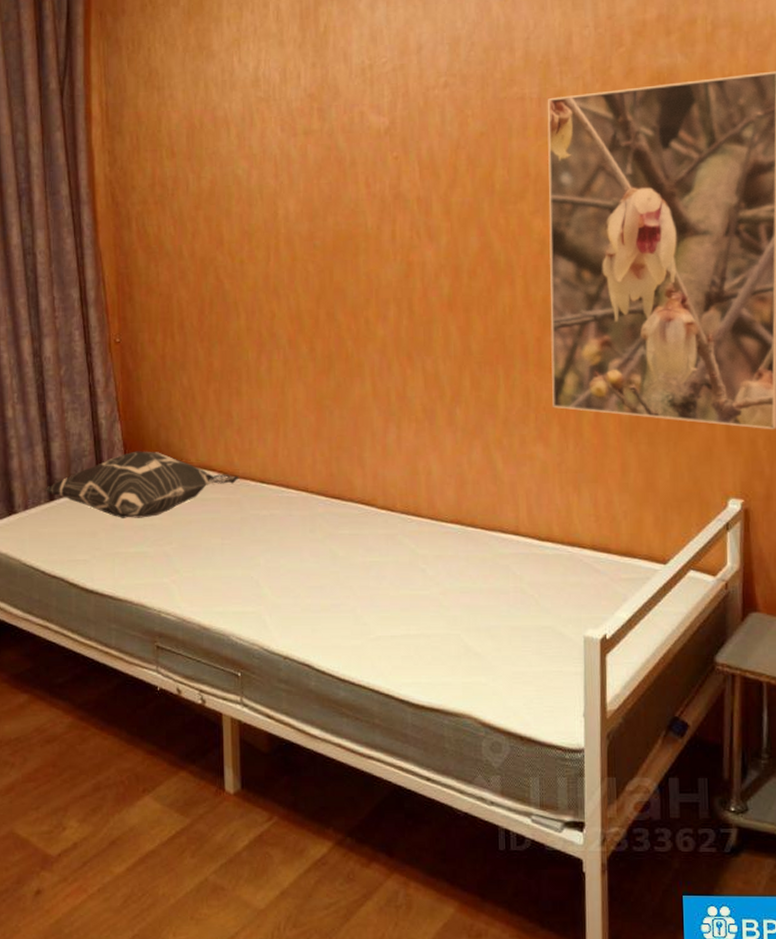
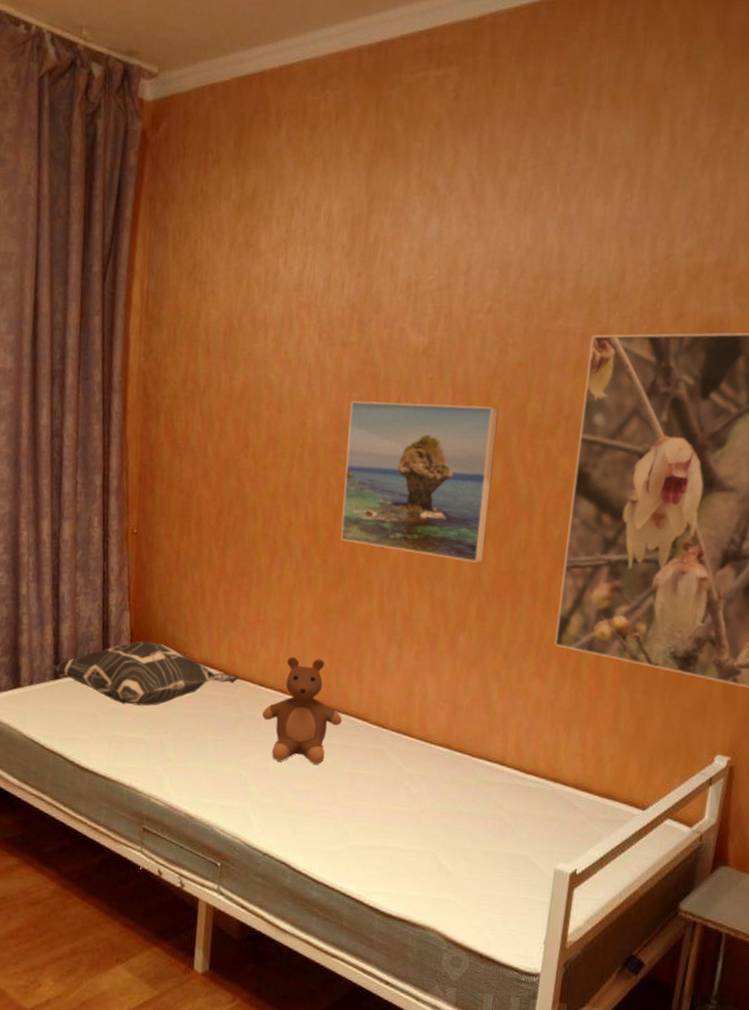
teddy bear: none [267,448,349,559] -> present [262,656,343,765]
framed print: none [319,177,471,333] -> present [340,401,499,563]

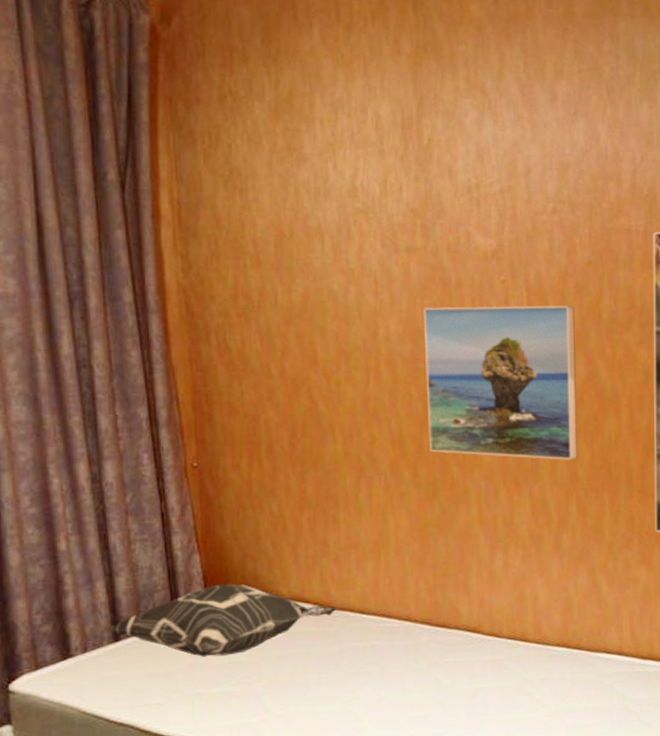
teddy bear: present [262,656,343,765] -> none [367,576,455,690]

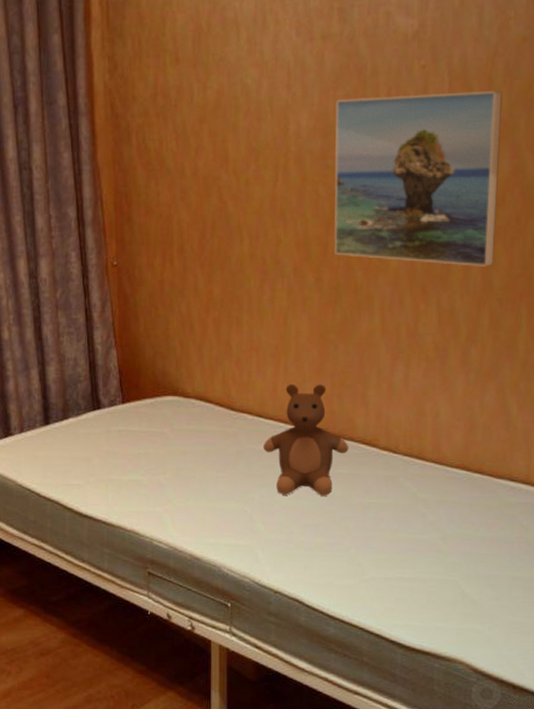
decorative pillow: present [107,584,337,657] -> none [39,378,237,447]
teddy bear: none [367,576,455,690] -> present [263,383,349,496]

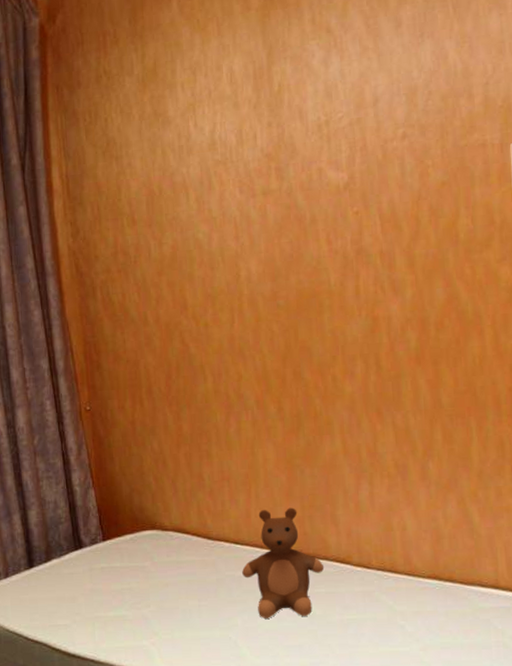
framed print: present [334,90,503,267] -> none [280,229,440,387]

